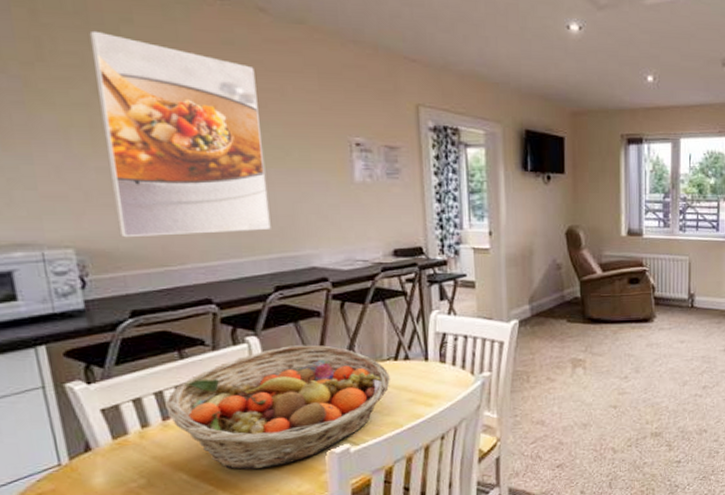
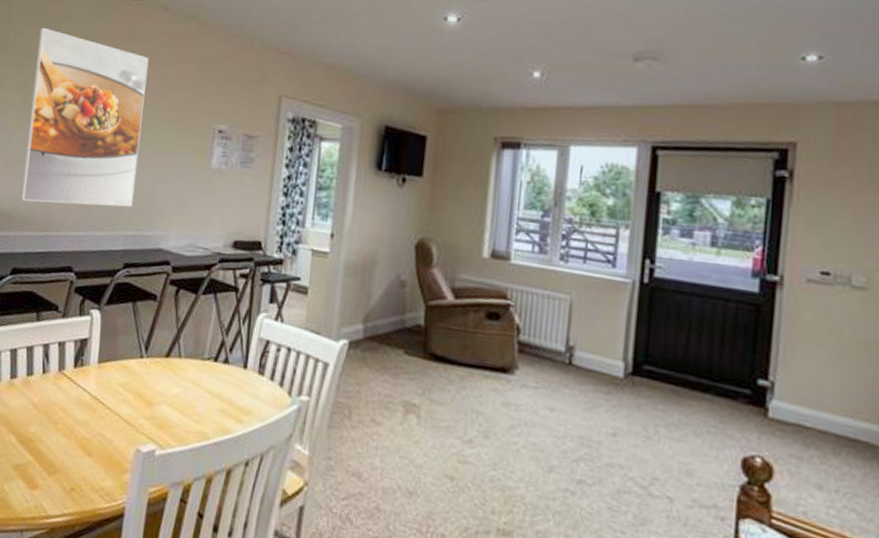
fruit basket: present [165,345,390,470] -> none [15,325,207,453]

